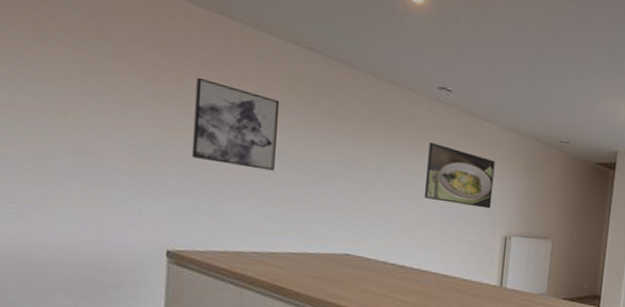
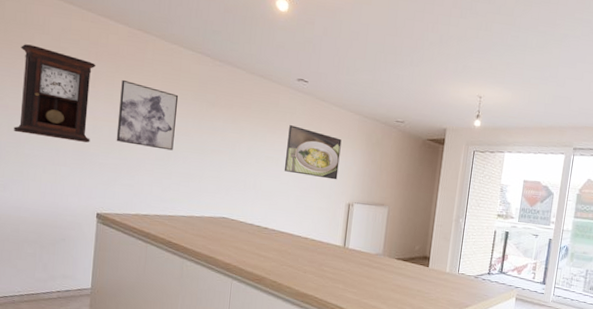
pendulum clock: none [31,21,157,159] -> present [13,44,96,143]

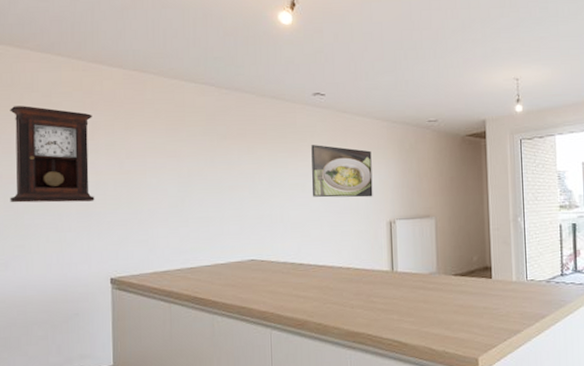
wall art: present [116,79,179,151] -> none [122,126,187,196]

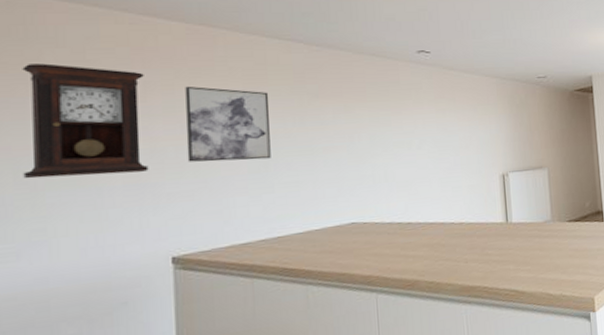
wall art: none [122,126,187,196] -> present [185,86,271,162]
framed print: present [311,145,373,198] -> none [417,102,485,154]

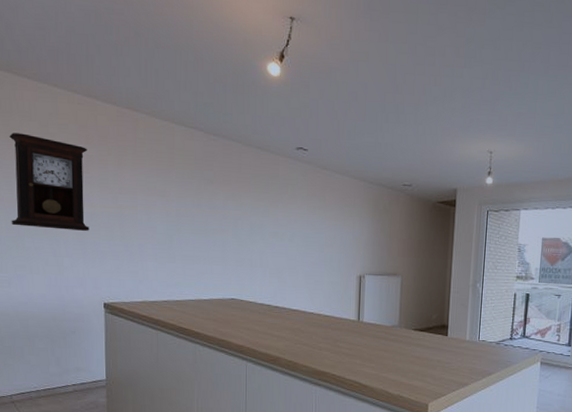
wall art: present [185,86,271,162] -> none [115,162,175,233]

